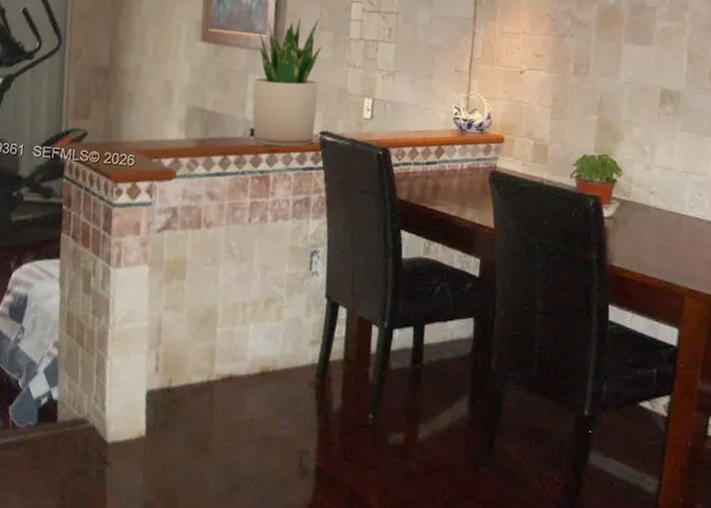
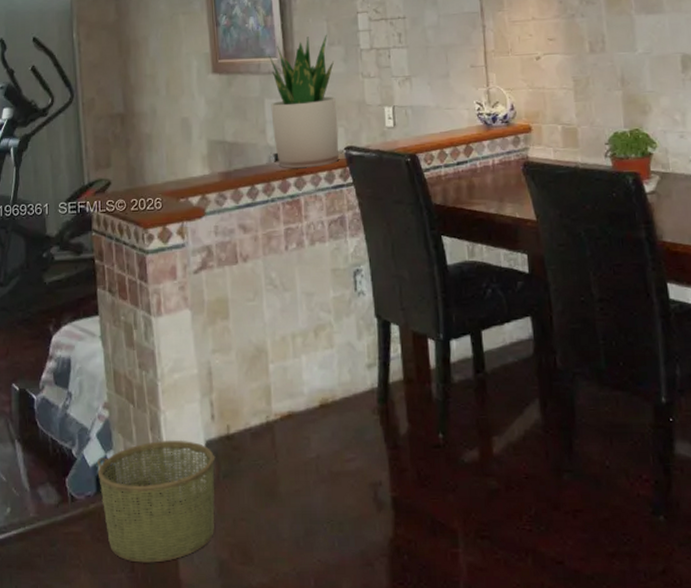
basket: none [40,384,155,495] -> present [97,440,216,563]

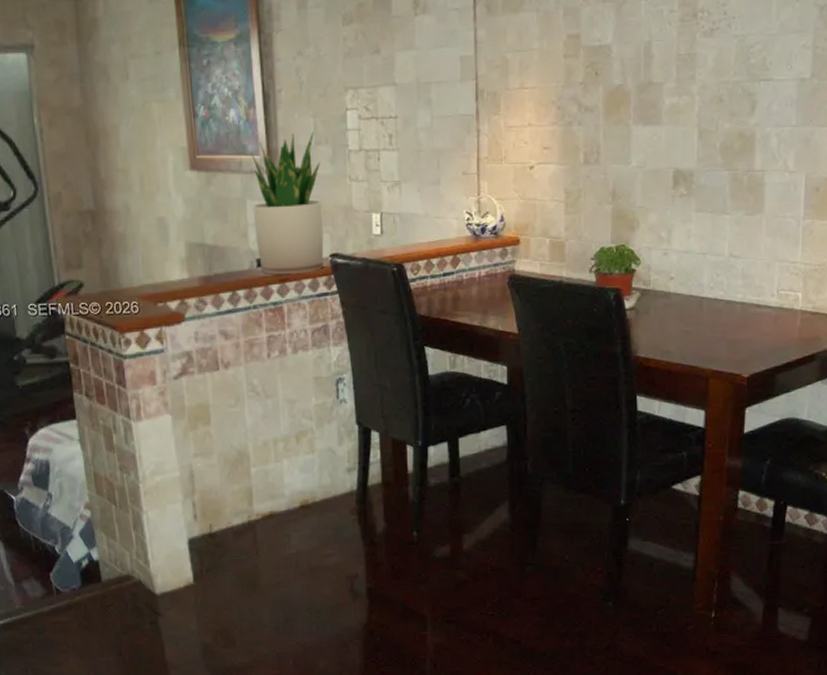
basket: present [97,440,216,563] -> none [81,537,199,647]

